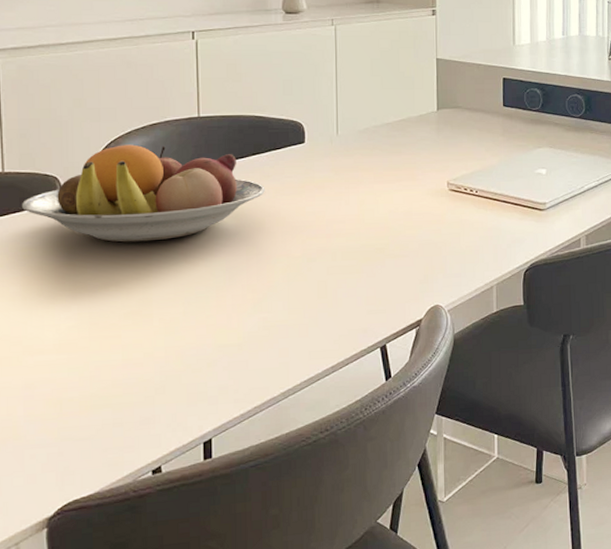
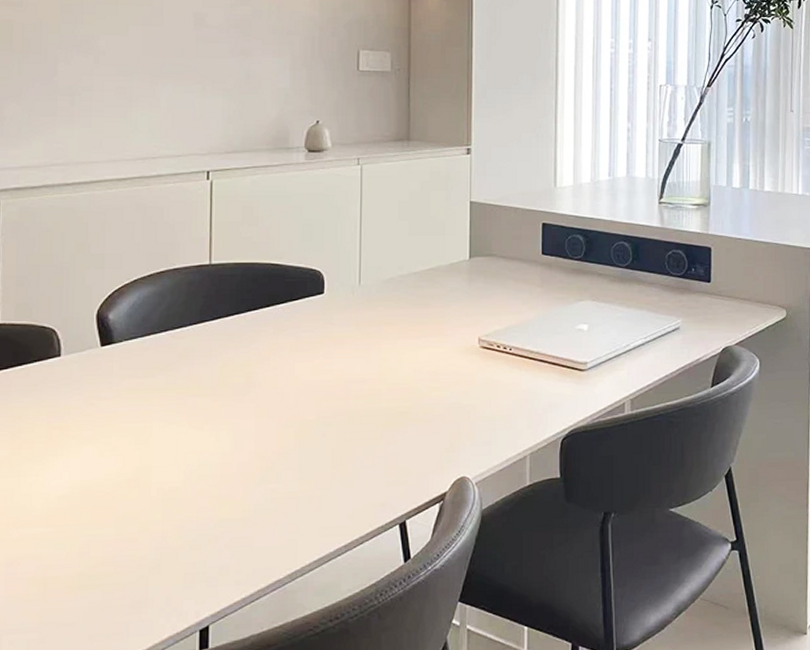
fruit bowl: present [22,144,265,242] -> none [15,294,279,402]

